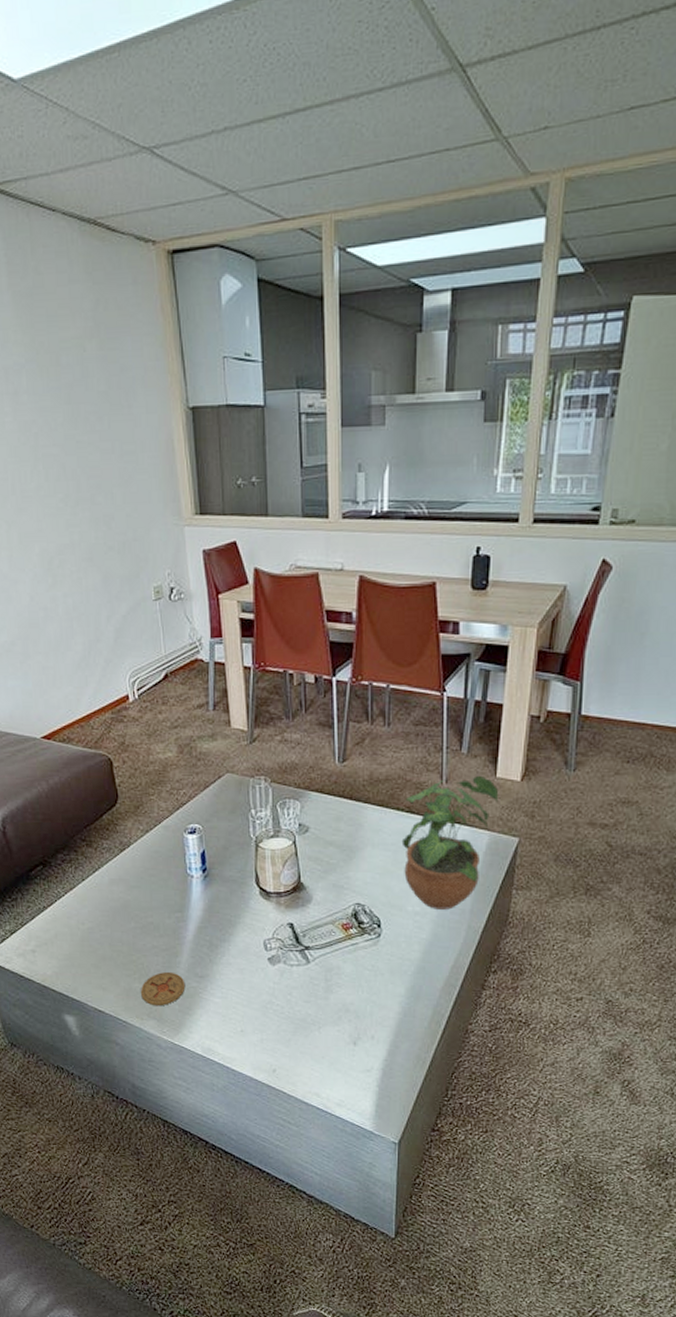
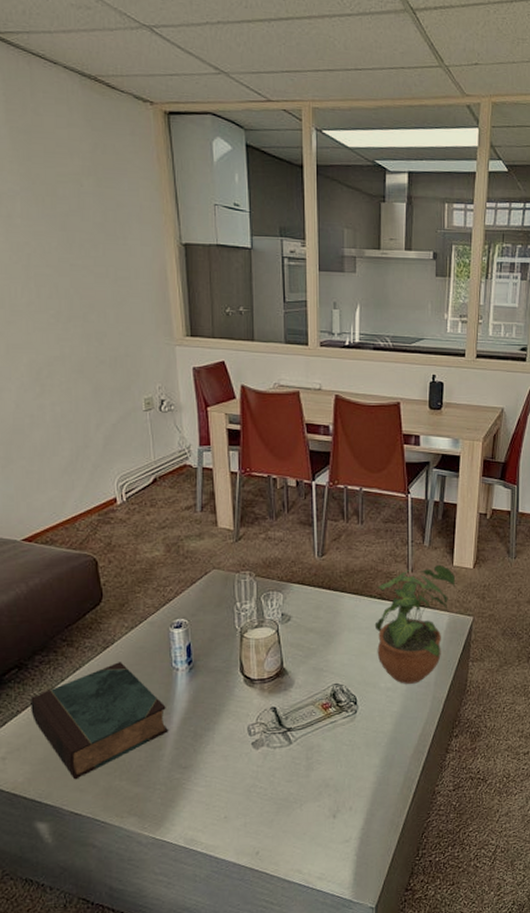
book: none [55,865,185,978] -> present [30,662,169,780]
coaster: present [141,971,186,1007] -> none [122,765,169,803]

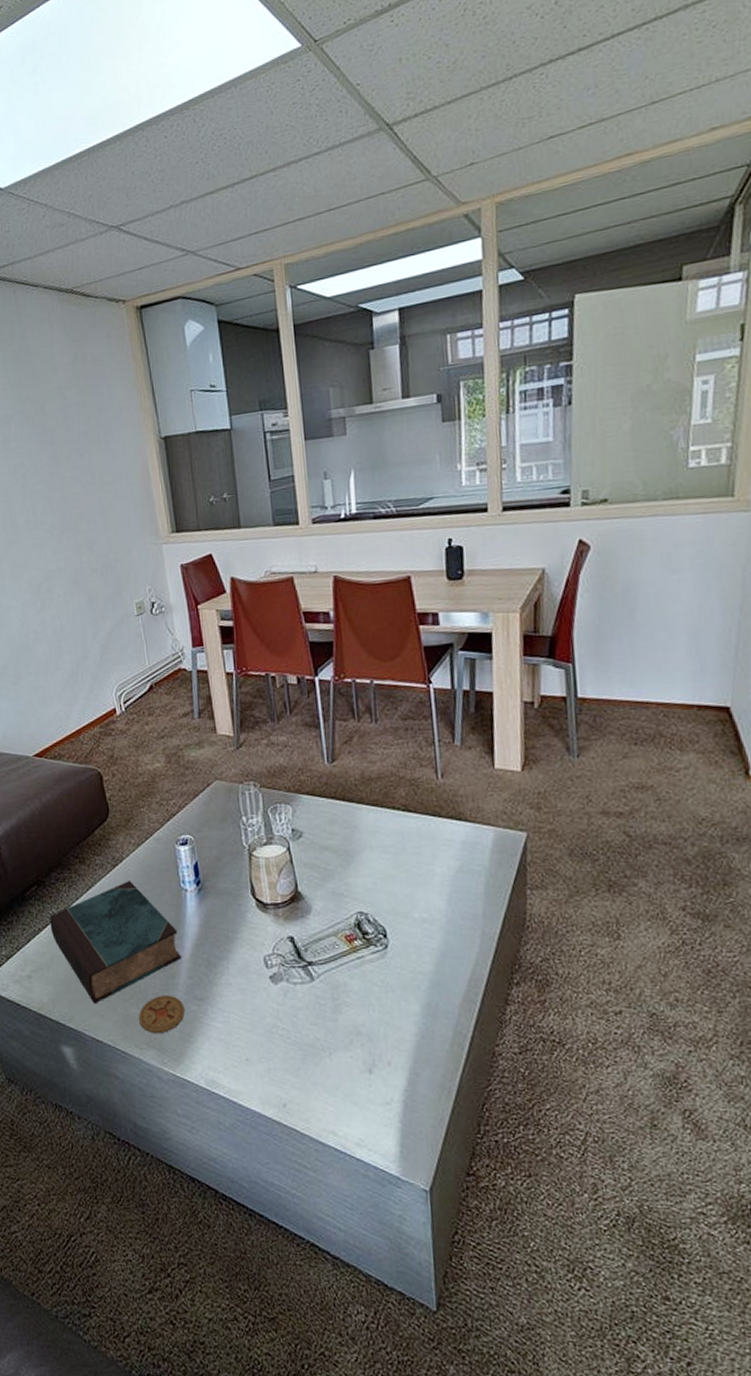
coaster: none [122,765,169,803] -> present [139,994,185,1034]
potted plant: present [374,565,455,684] -> none [400,768,499,915]

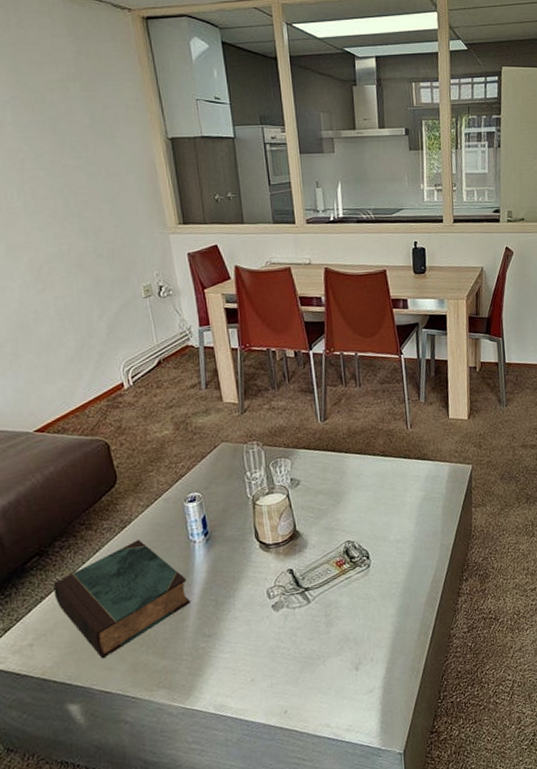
coaster: present [139,994,185,1034] -> none [149,637,194,675]

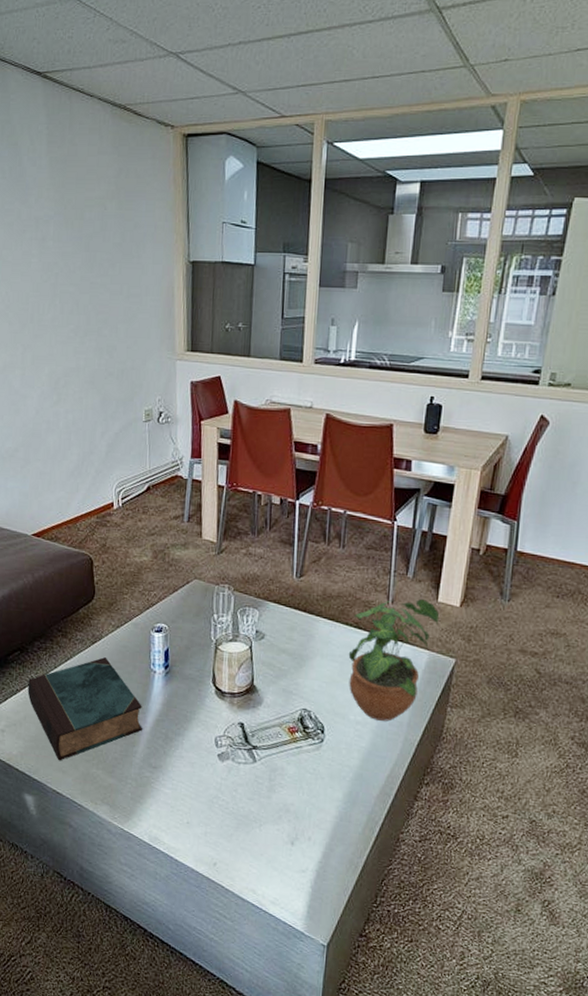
potted plant: none [379,419,452,535] -> present [348,599,439,721]

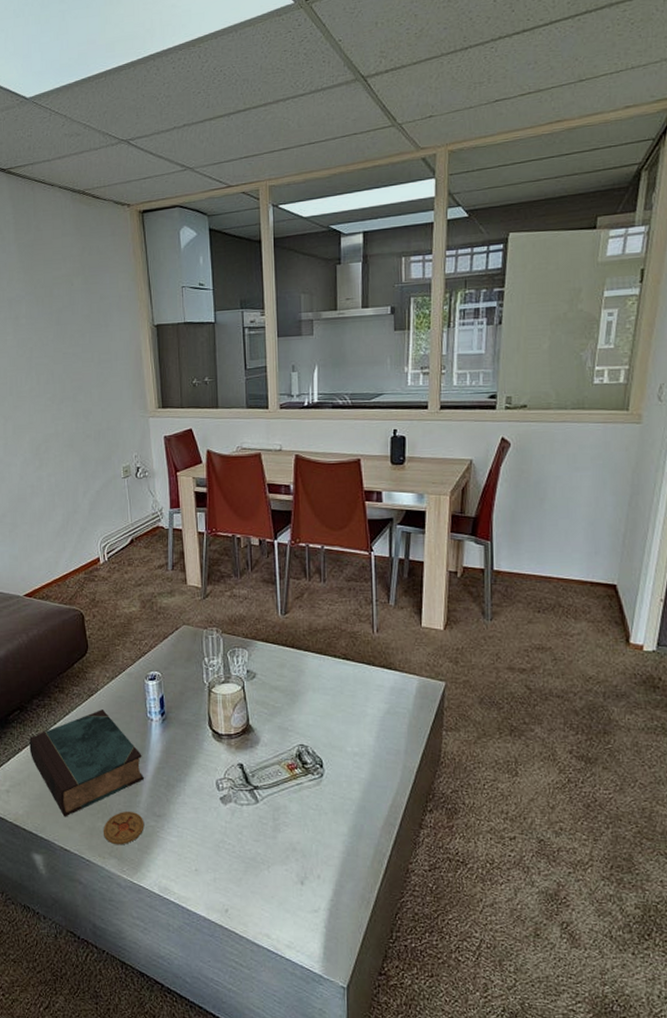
coaster: none [97,760,140,793] -> present [104,811,145,845]
potted plant: present [348,599,439,721] -> none [339,626,424,750]

